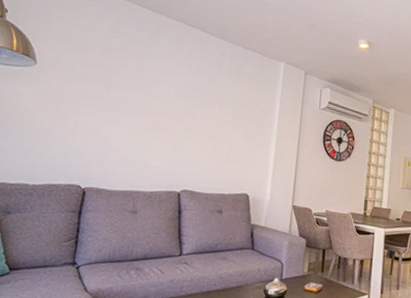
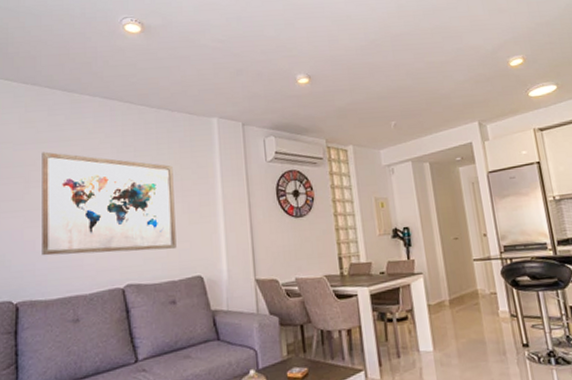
wall art: none [112,61,239,168] -> present [42,151,177,256]

